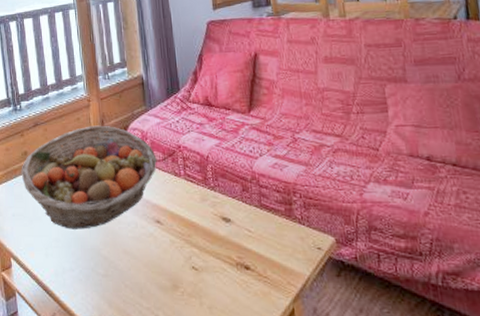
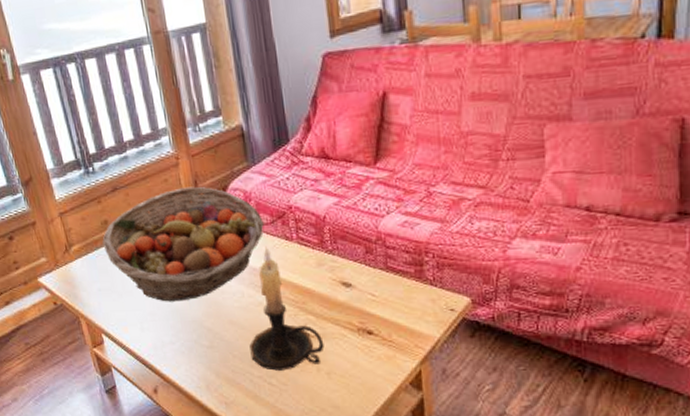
candle holder: none [140,181,207,303] -> present [249,246,325,371]

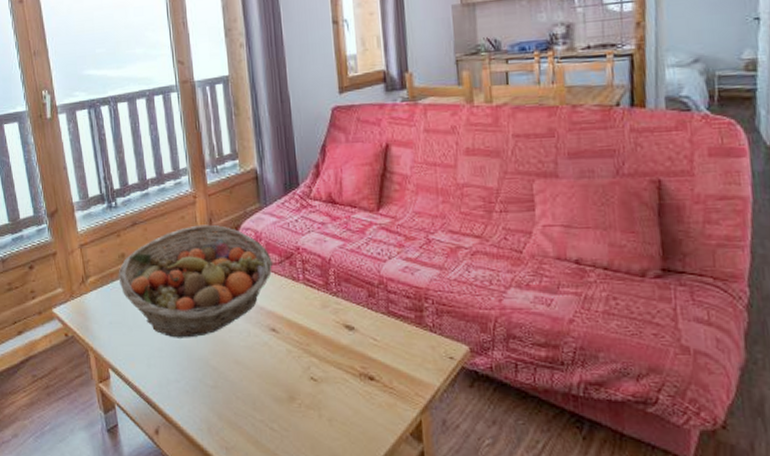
candle holder: present [249,246,325,371] -> none [253,286,327,415]

